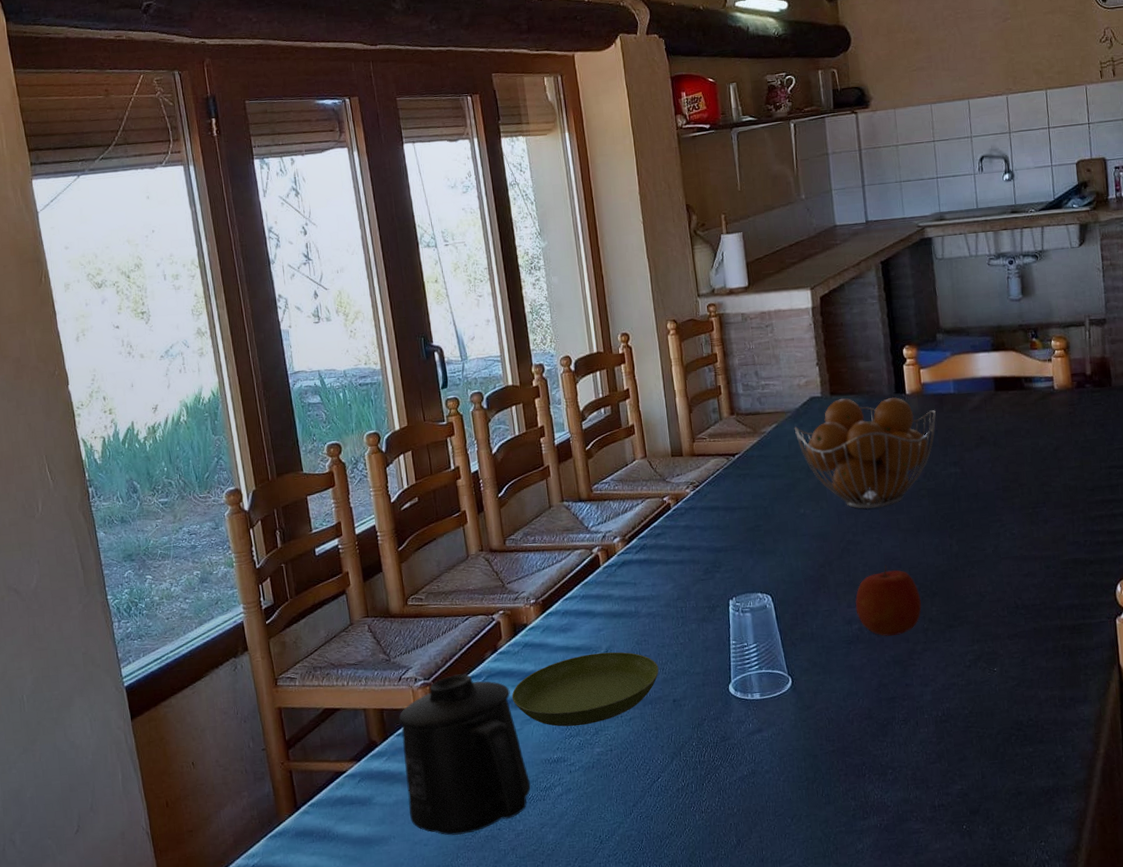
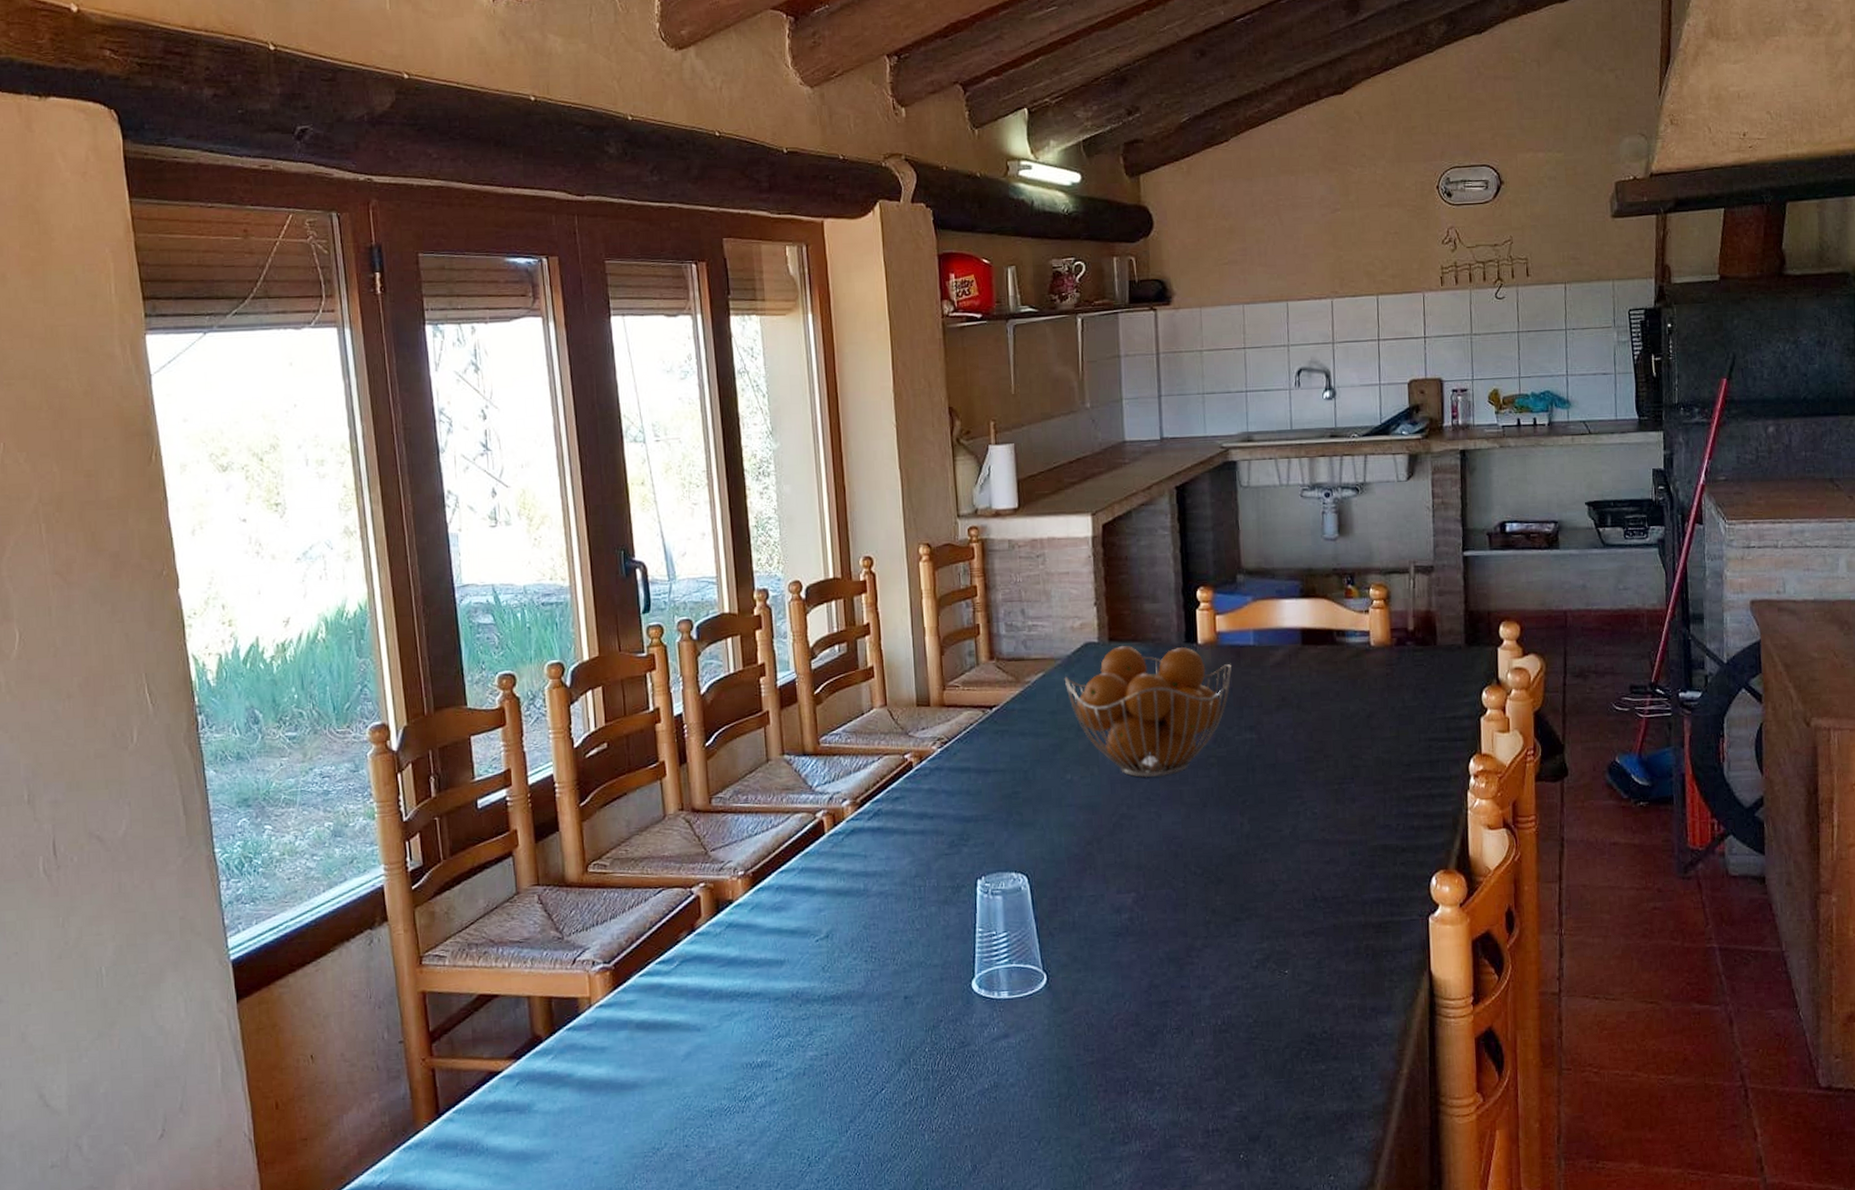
mug: present [398,674,531,836] -> none [570,957,728,1153]
saucer: present [512,652,659,727] -> none [710,936,889,1025]
apple: present [855,564,922,636] -> none [1126,844,1204,929]

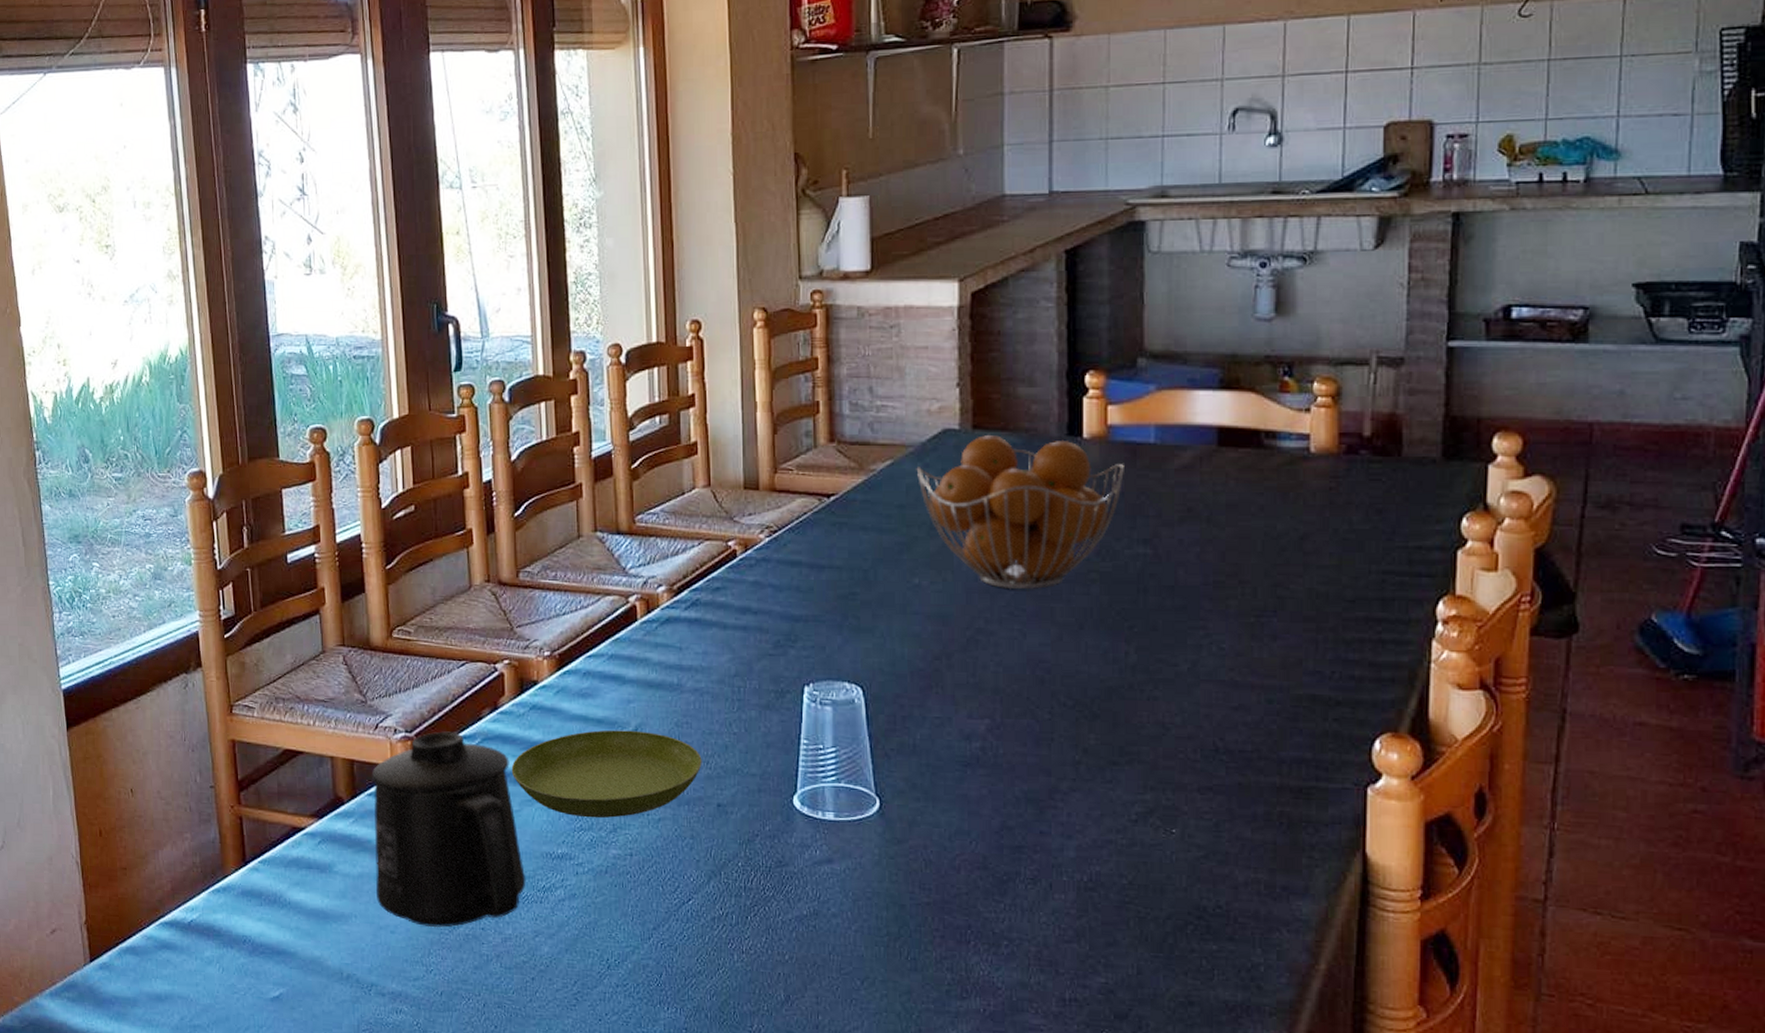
mug: none [570,957,728,1153] -> present [371,731,526,928]
saucer: none [710,936,889,1025] -> present [511,729,702,818]

